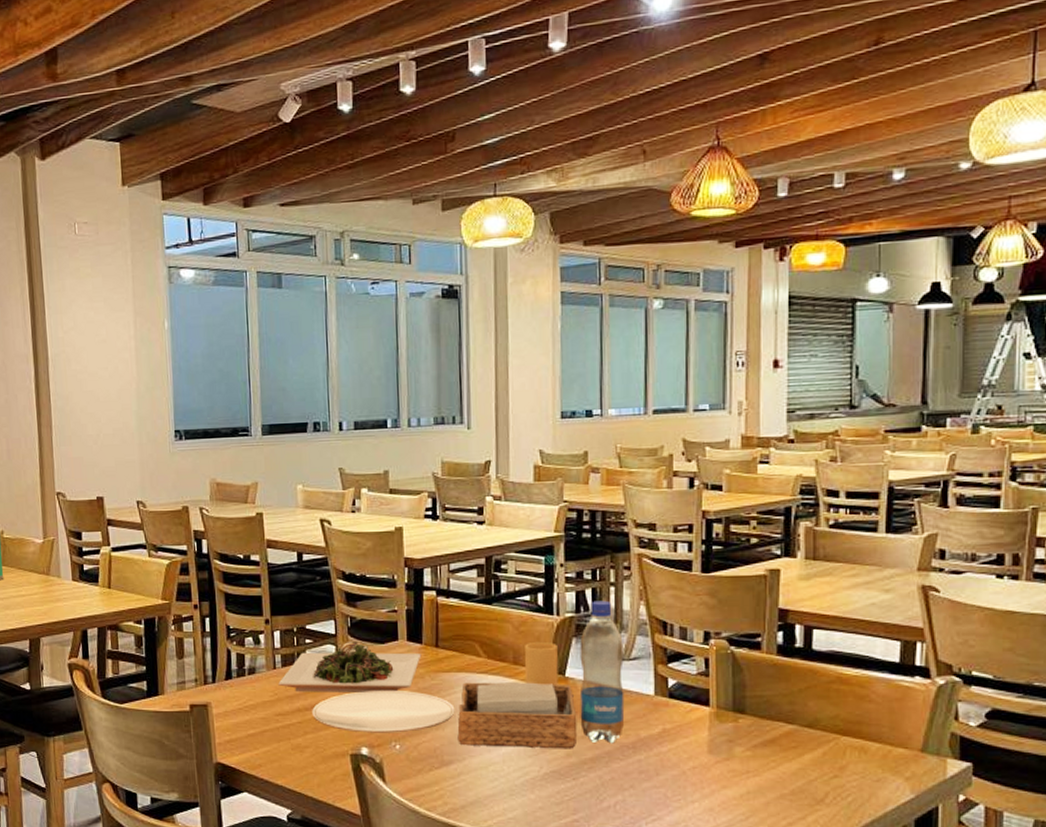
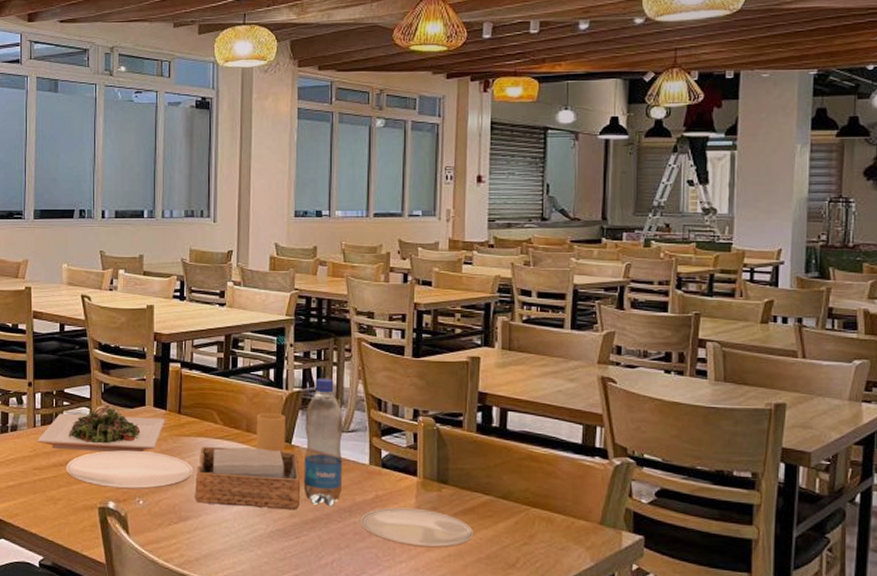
plate: none [645,742,776,785] -> present [360,507,474,548]

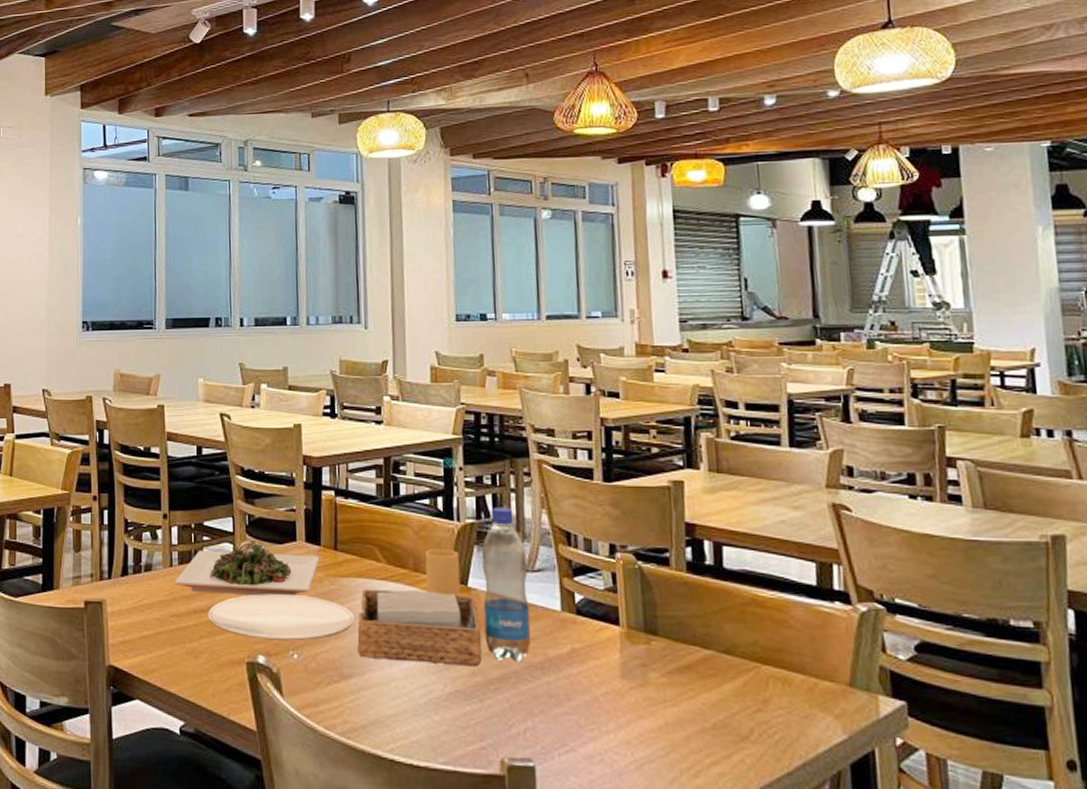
plate: present [360,507,474,548] -> none [555,663,695,715]

